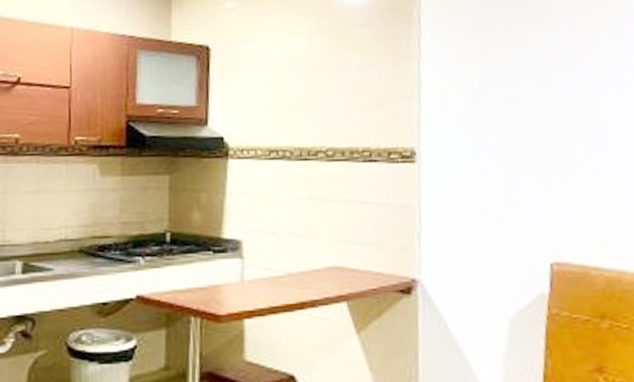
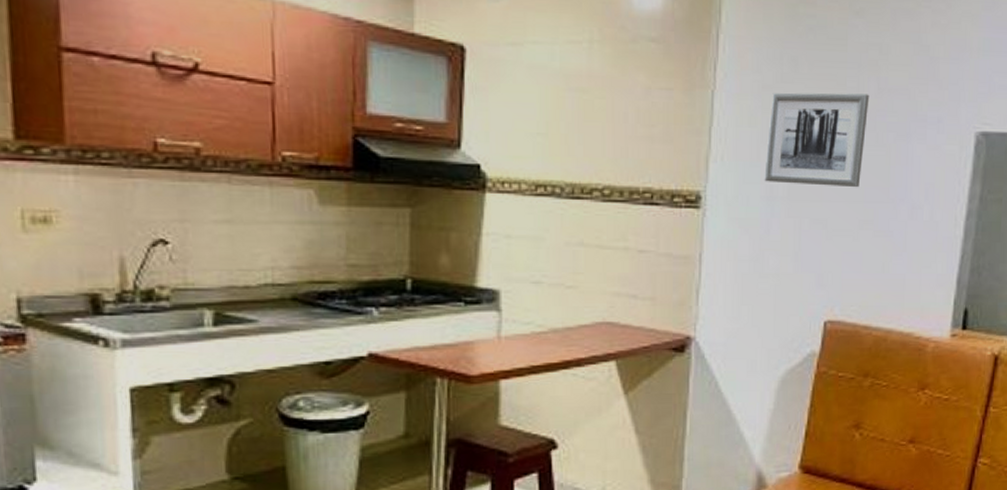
wall art: none [474,52,571,136] -> present [764,92,870,188]

